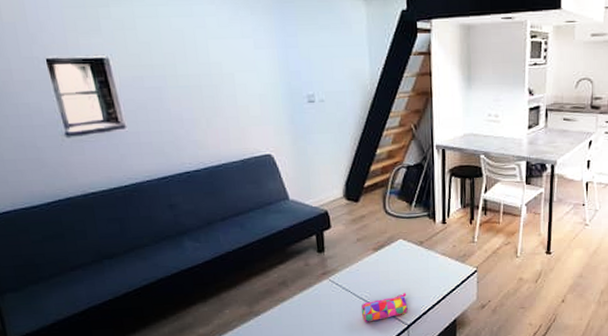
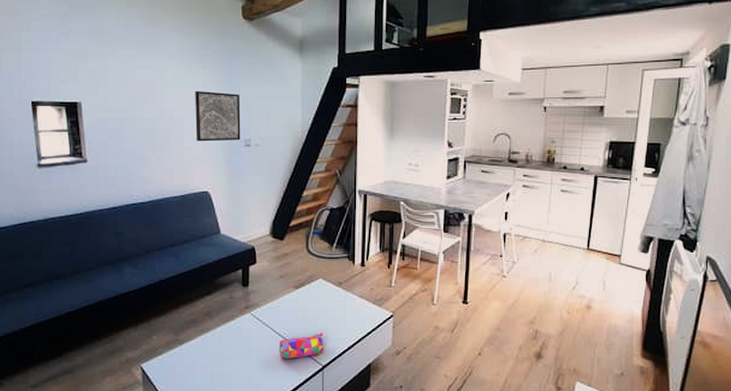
wall art: none [245,40,303,99] -> present [195,90,241,142]

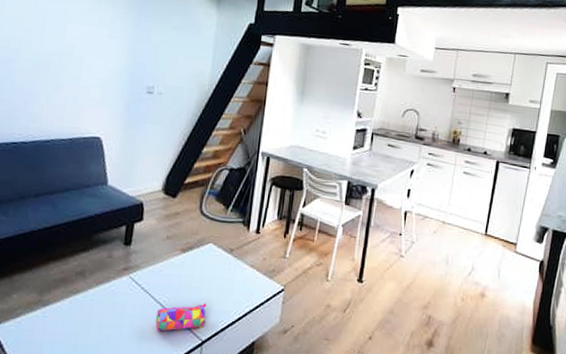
wall art: present [195,90,241,142] -> none [95,29,149,87]

